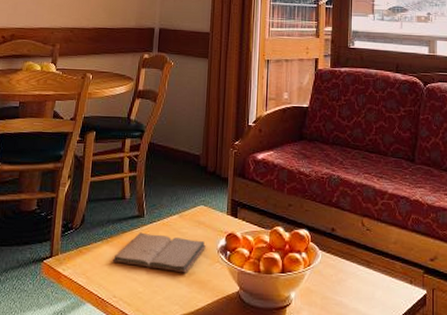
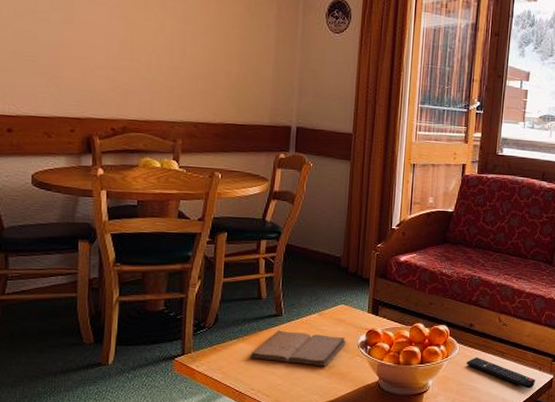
remote control: none [329,266,407,306] -> present [466,356,535,389]

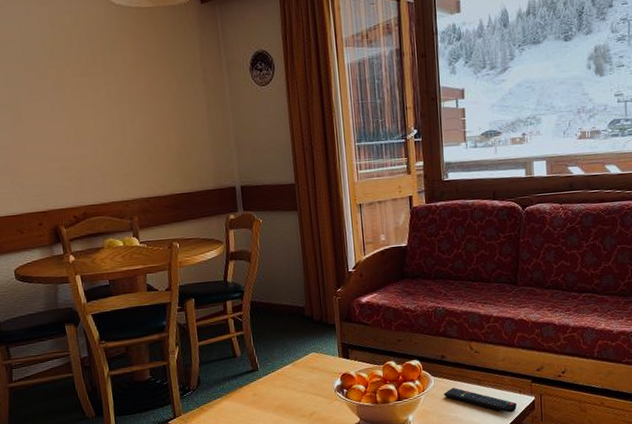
book: present [249,330,347,367] -> none [234,383,324,414]

